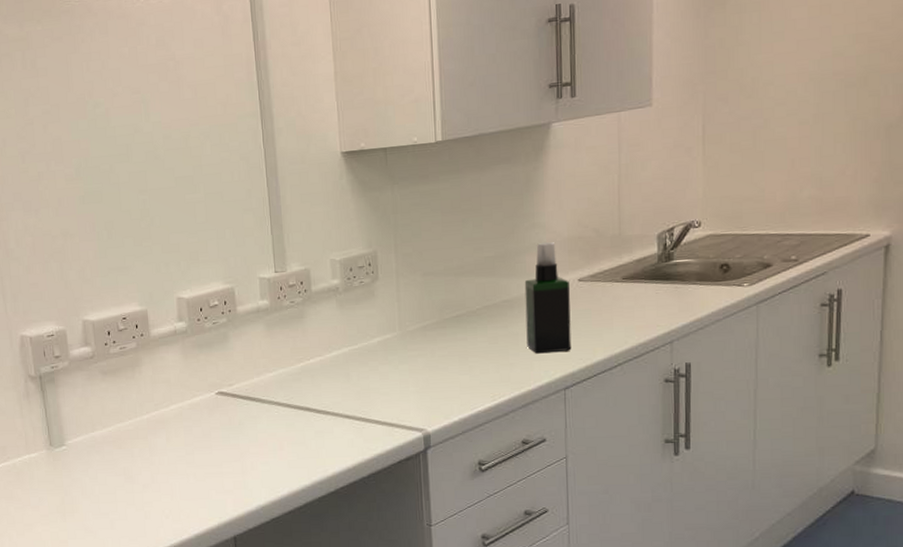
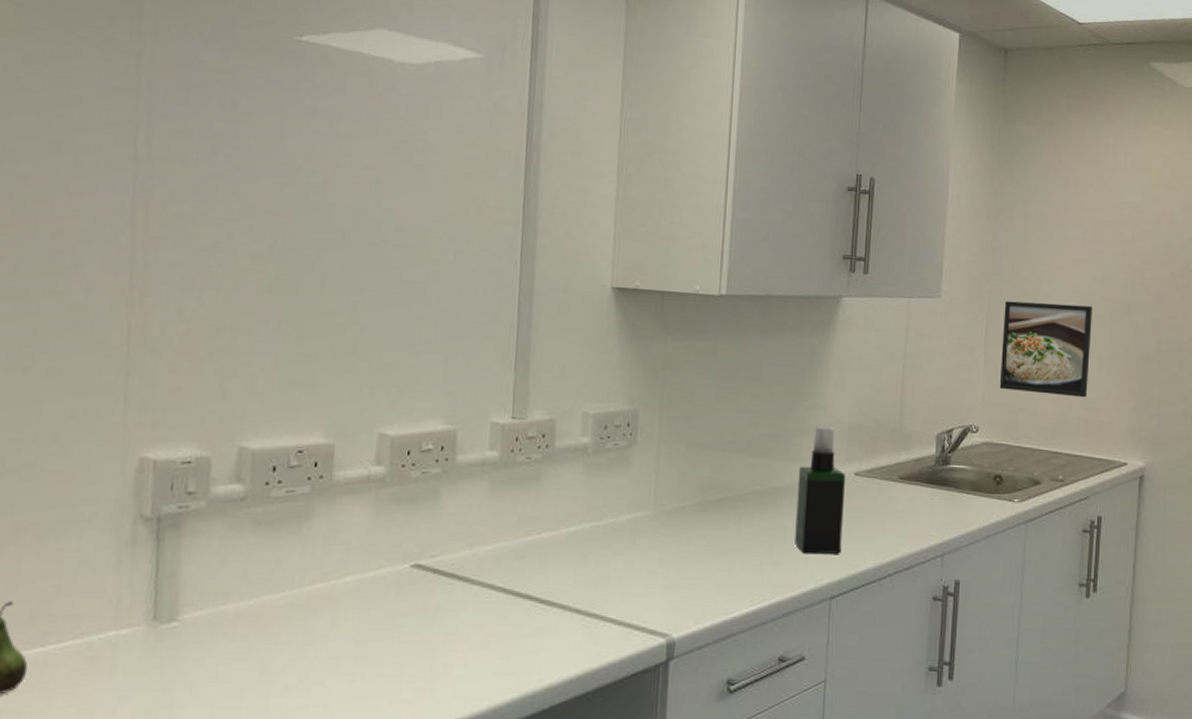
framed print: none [720,85,823,183] -> present [999,301,1092,398]

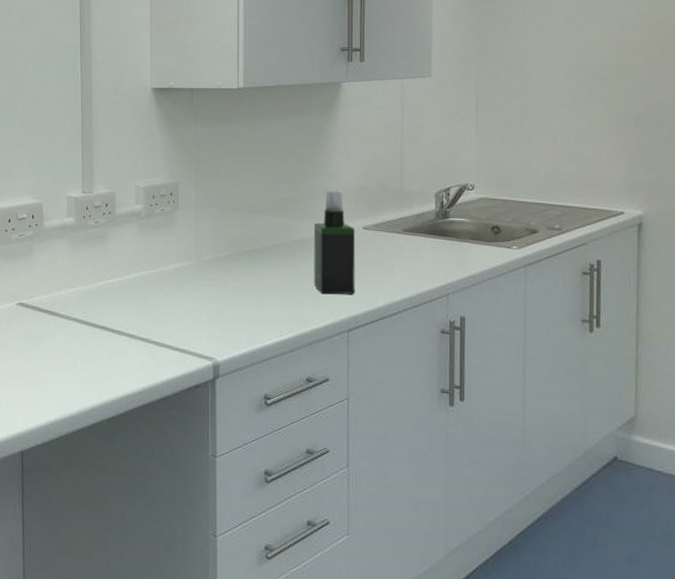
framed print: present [999,301,1092,398] -> none [491,74,580,156]

